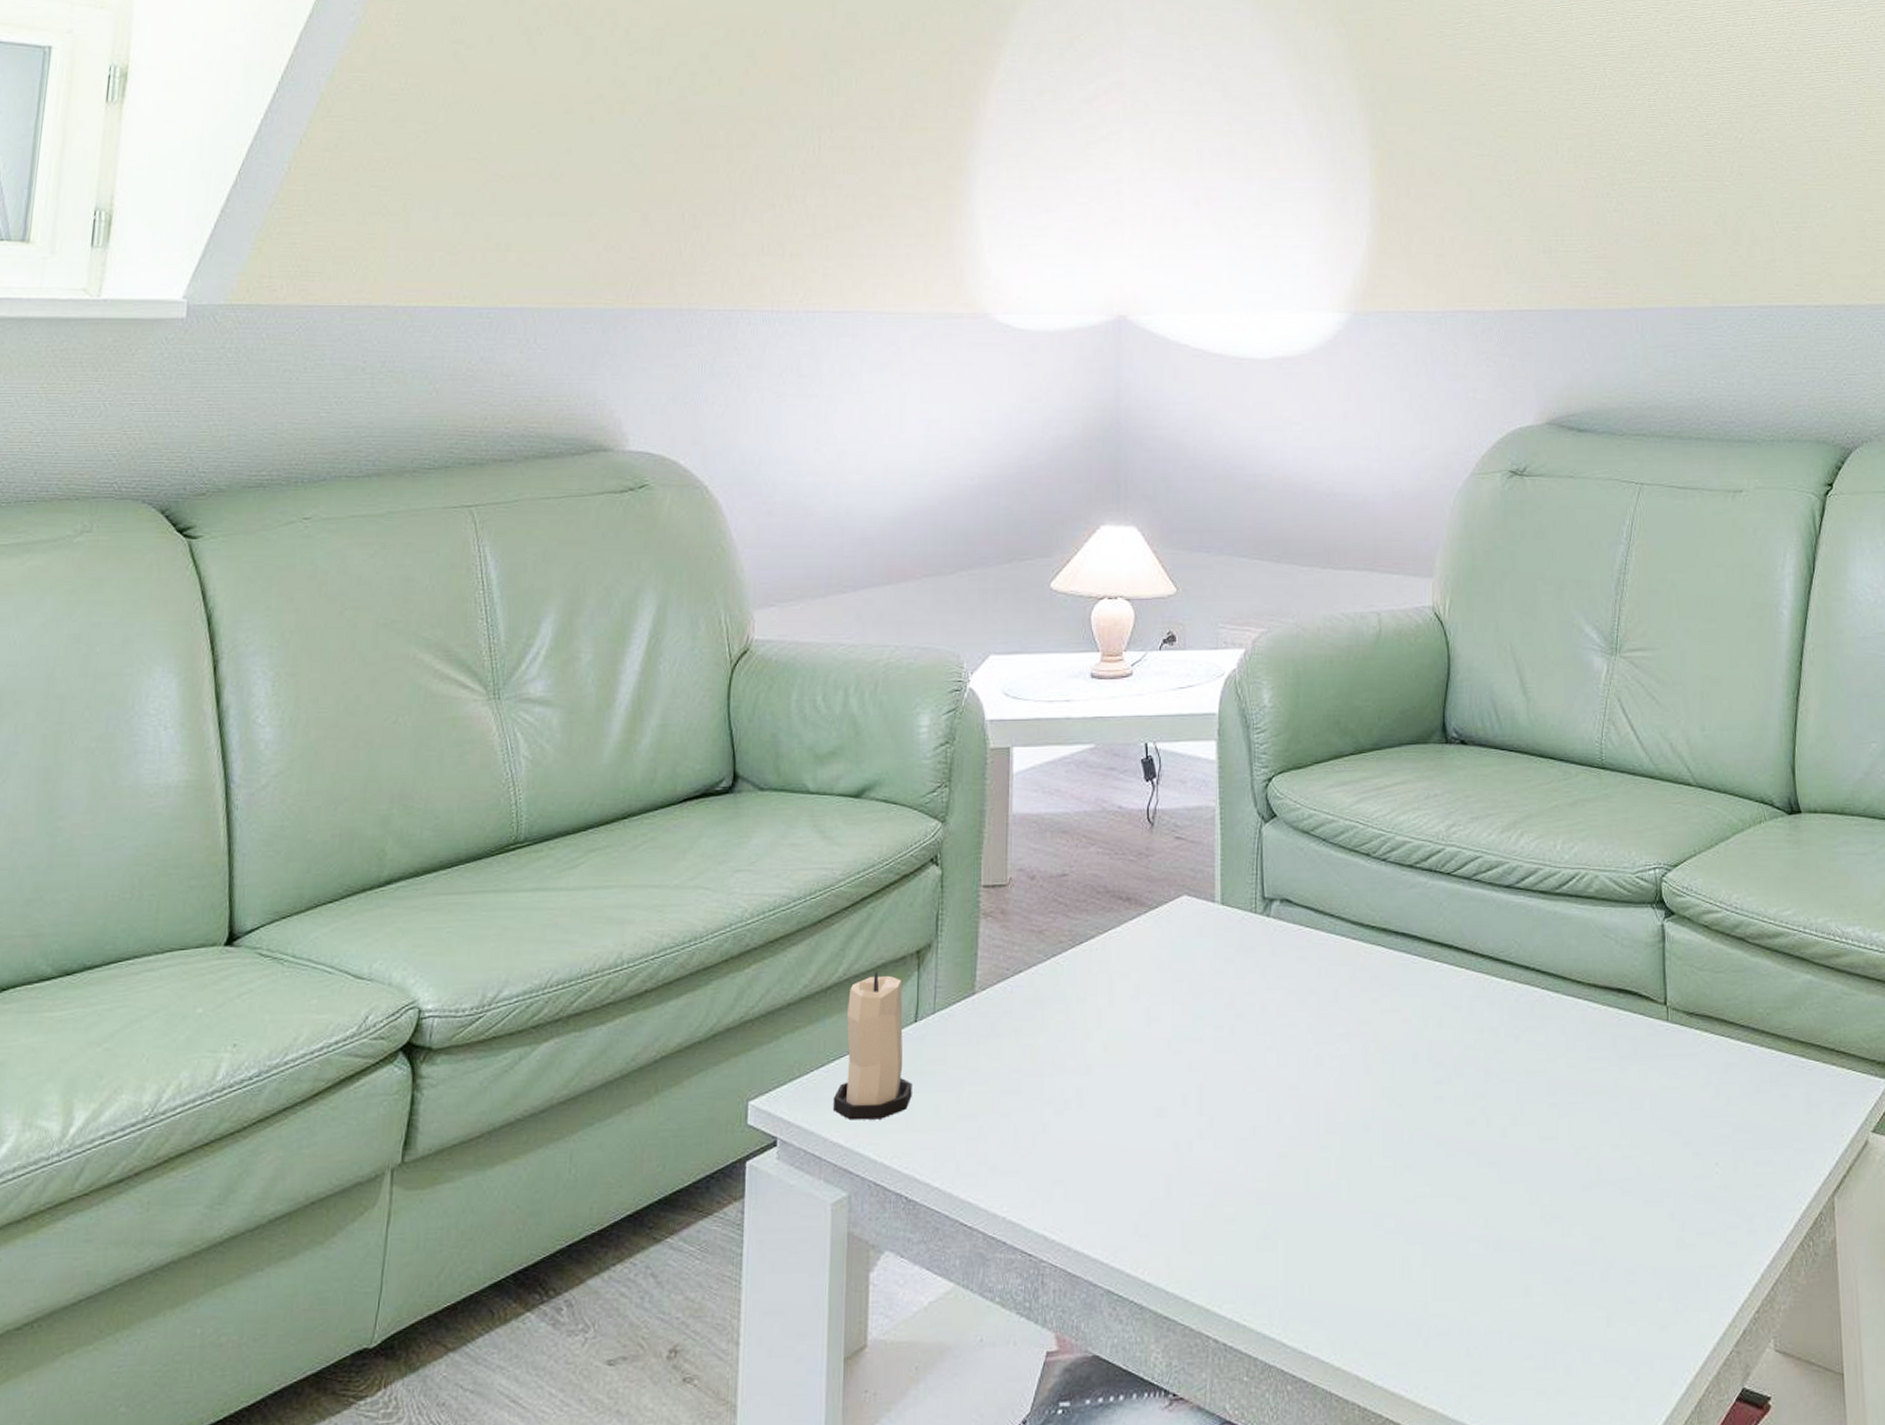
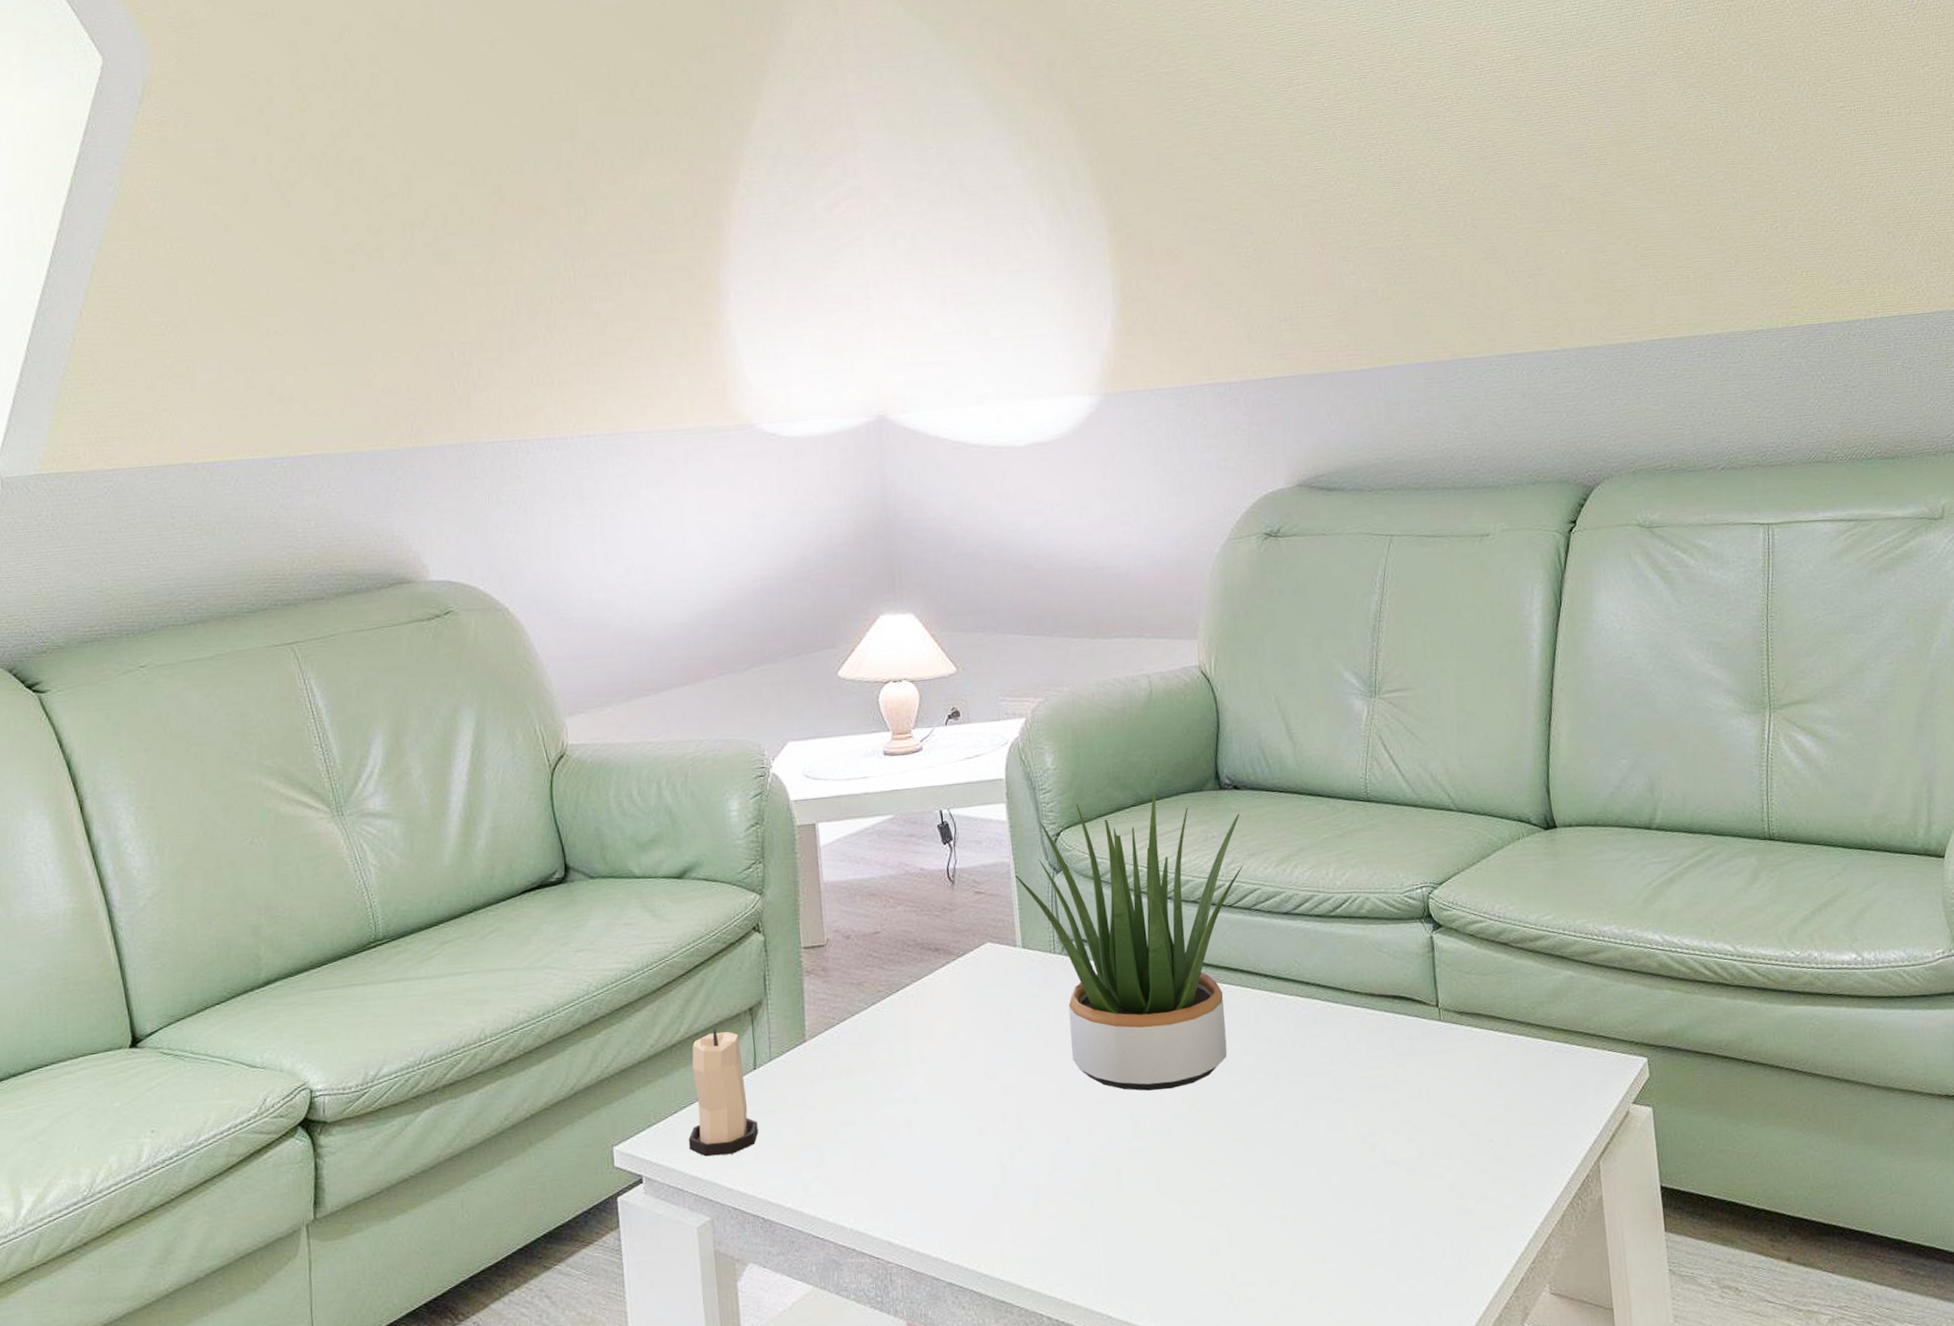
potted plant: none [1220,740,1465,1079] -> present [1015,791,1243,1091]

